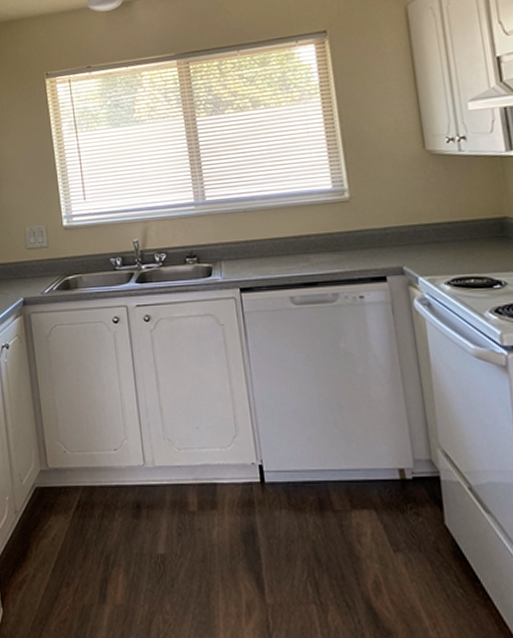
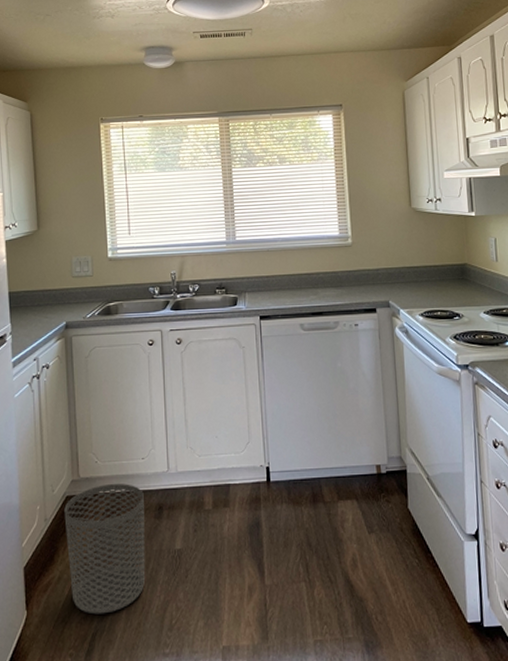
waste bin: none [34,475,126,620] -> present [64,483,146,614]

